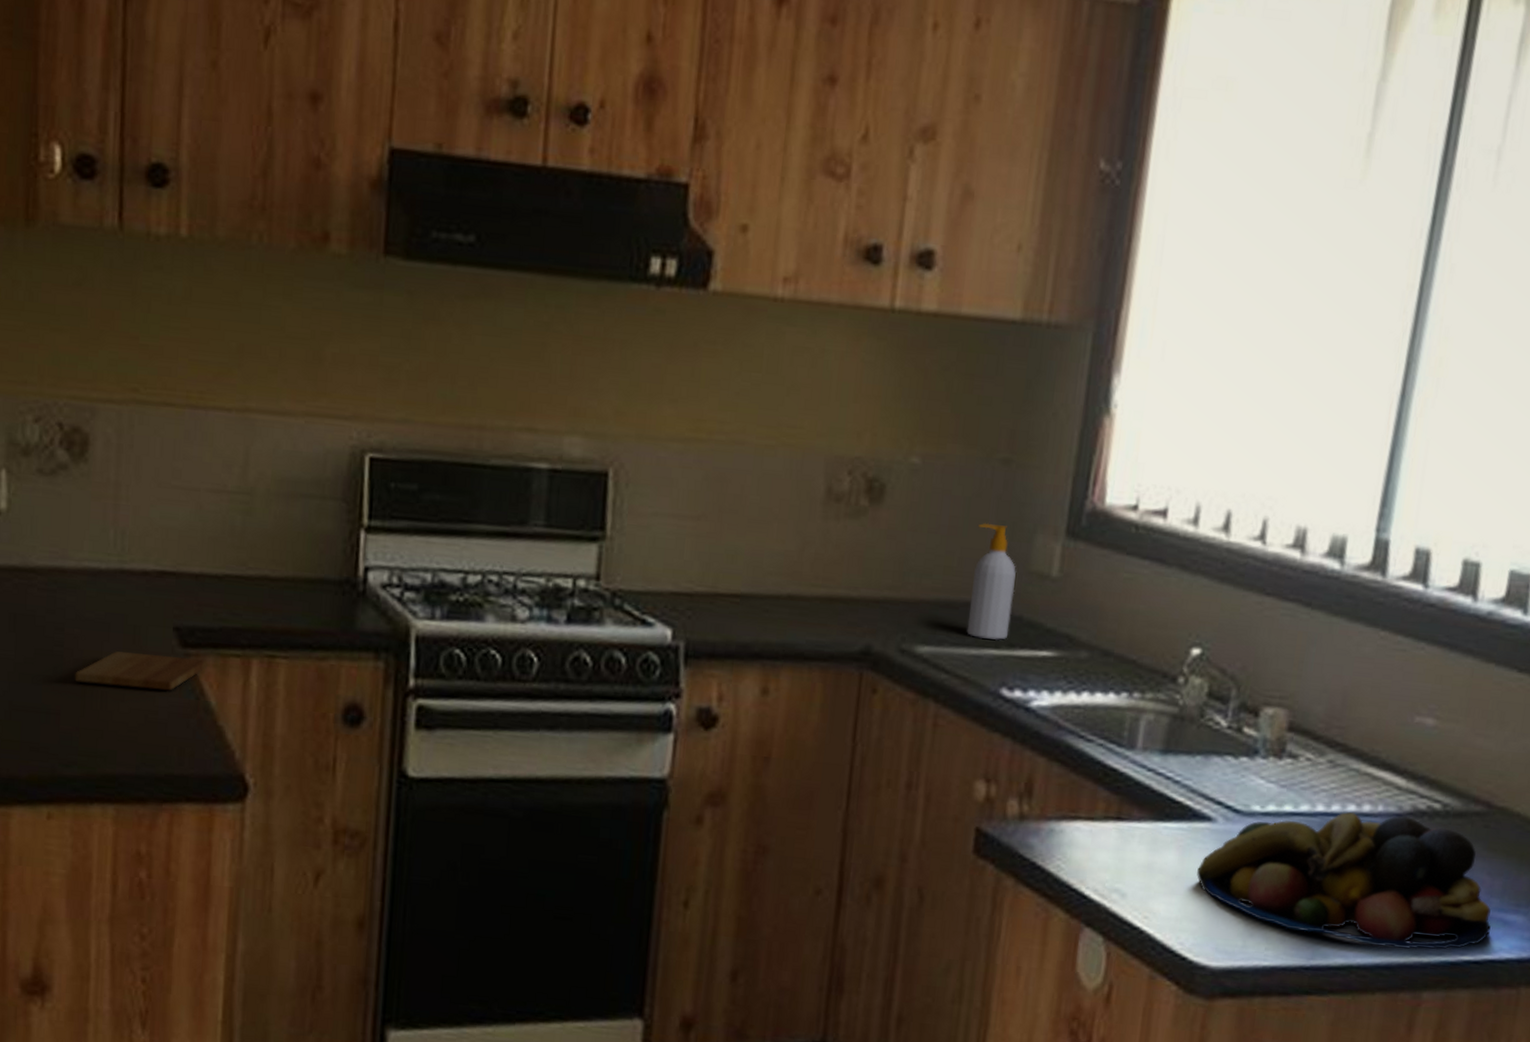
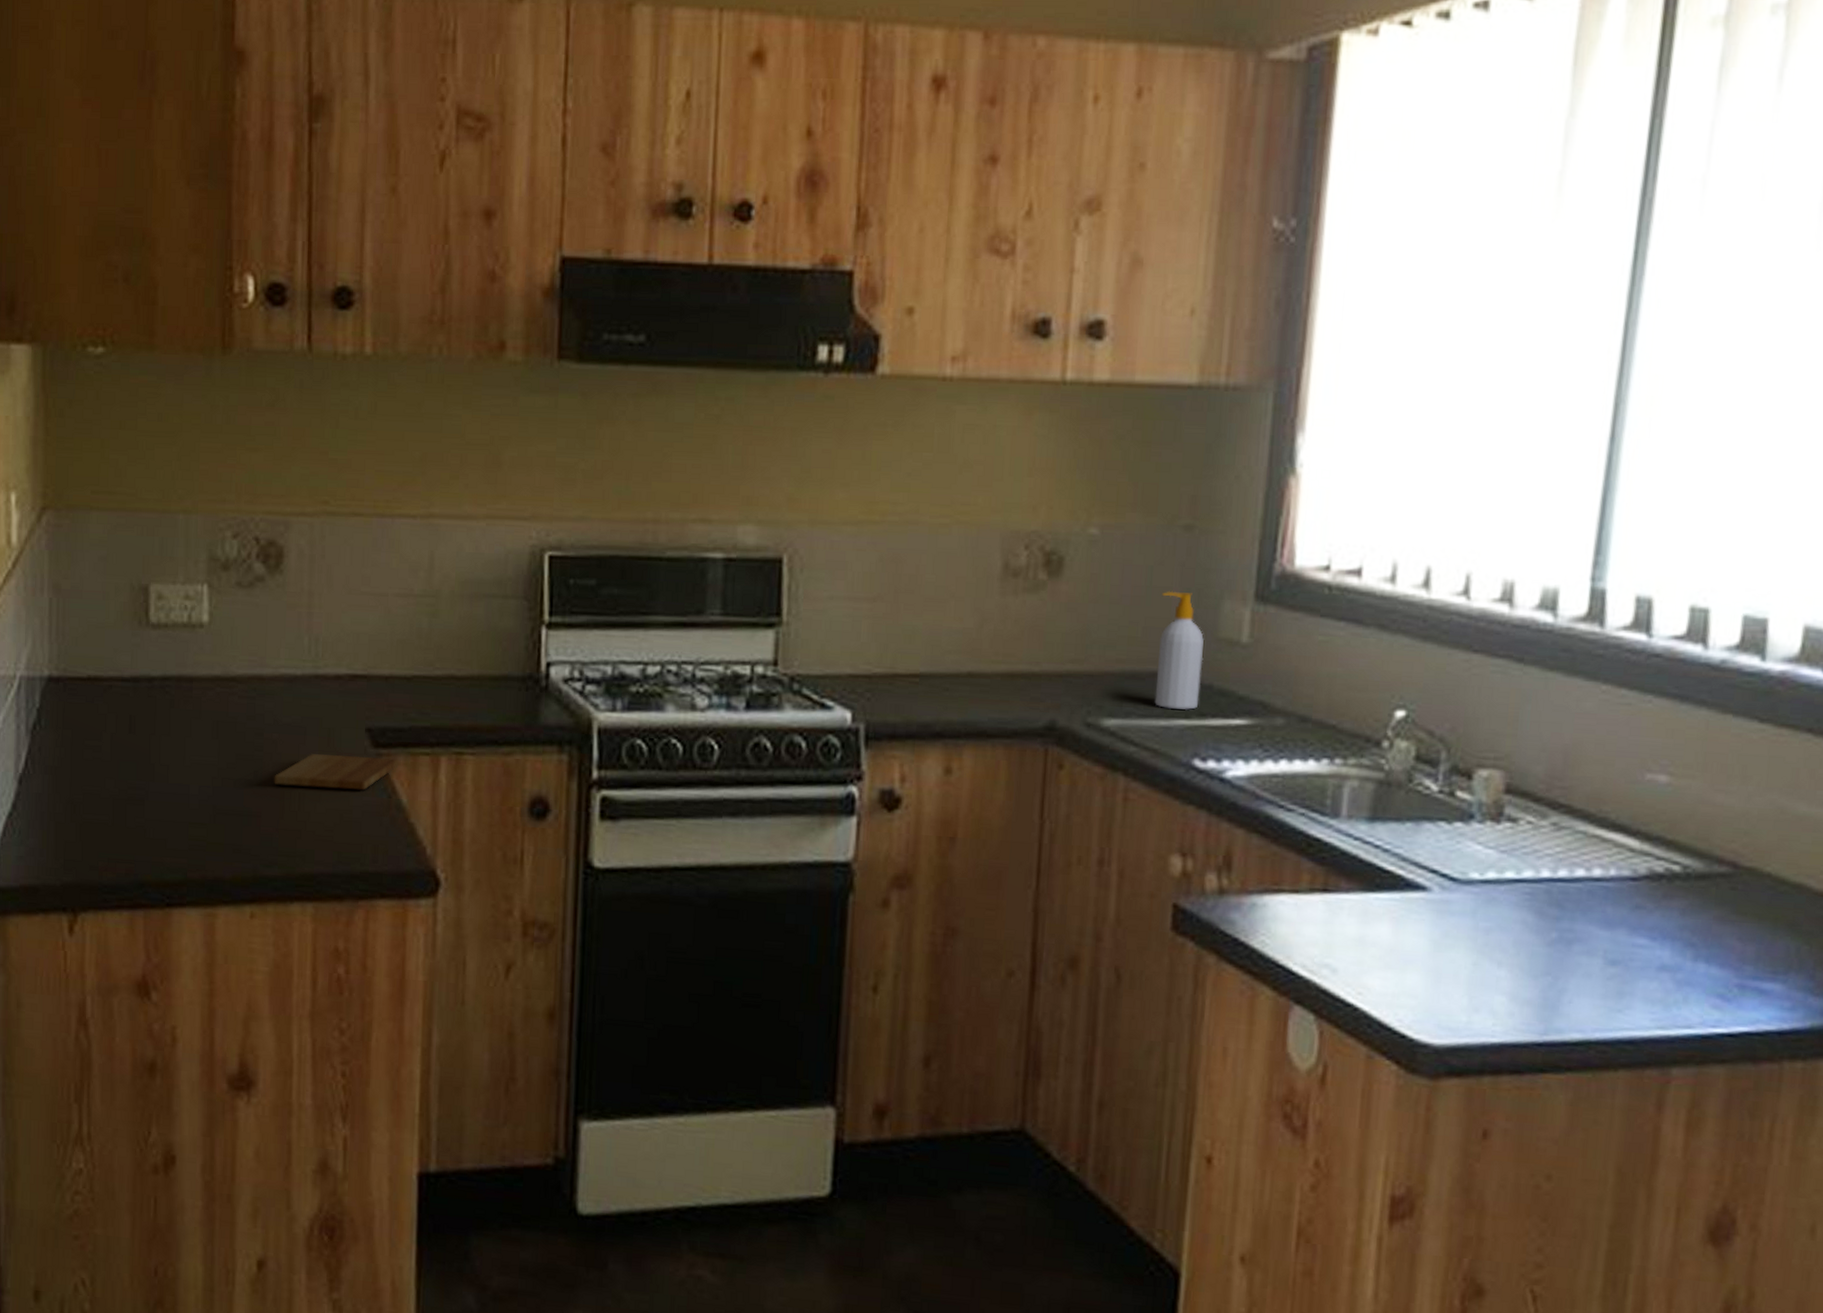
fruit bowl: present [1197,811,1491,950] -> none [1413,876,1745,1022]

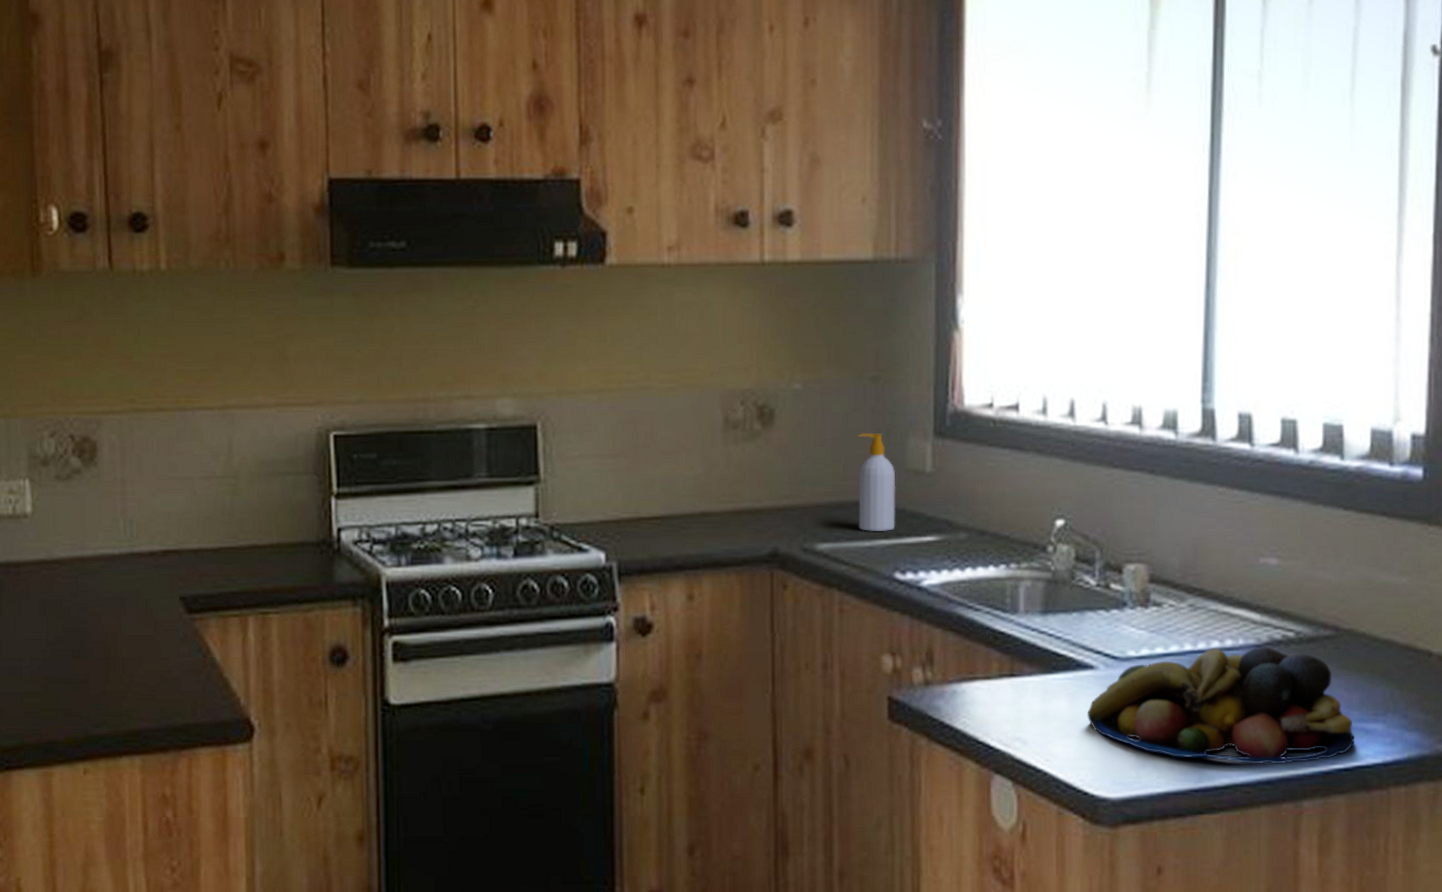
cutting board: present [274,753,399,791] -> none [99,621,211,653]
fruit bowl: none [1413,876,1745,1022] -> present [1087,647,1355,765]

